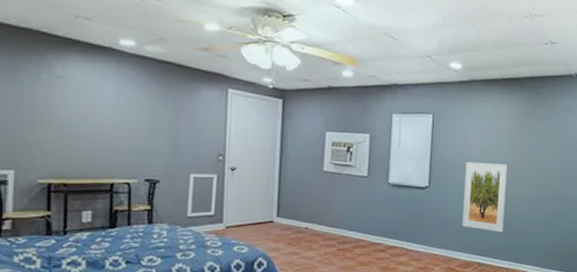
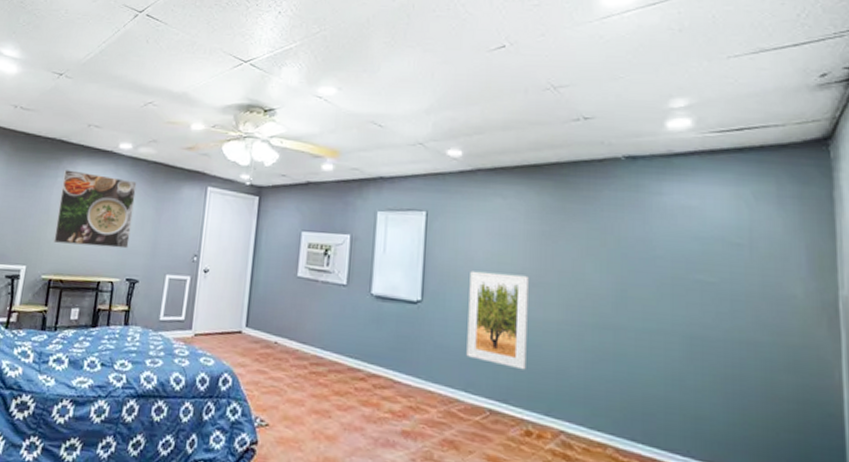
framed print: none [48,65,146,150] -> present [53,170,137,249]

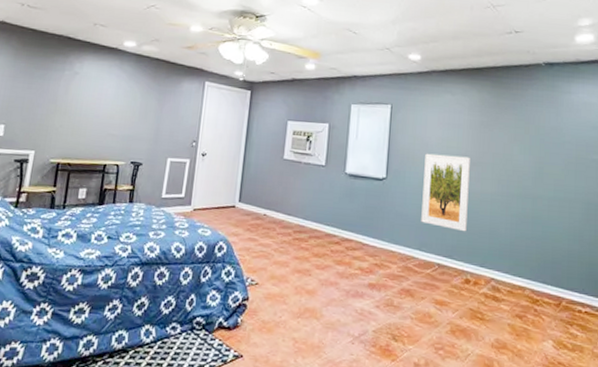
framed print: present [53,170,137,249] -> none [61,64,141,136]

